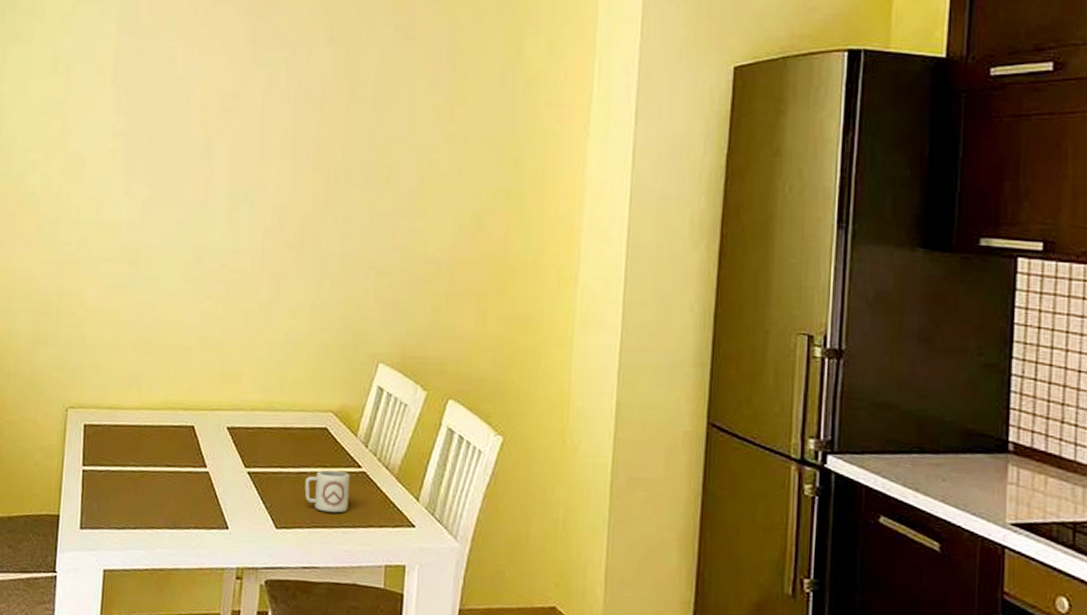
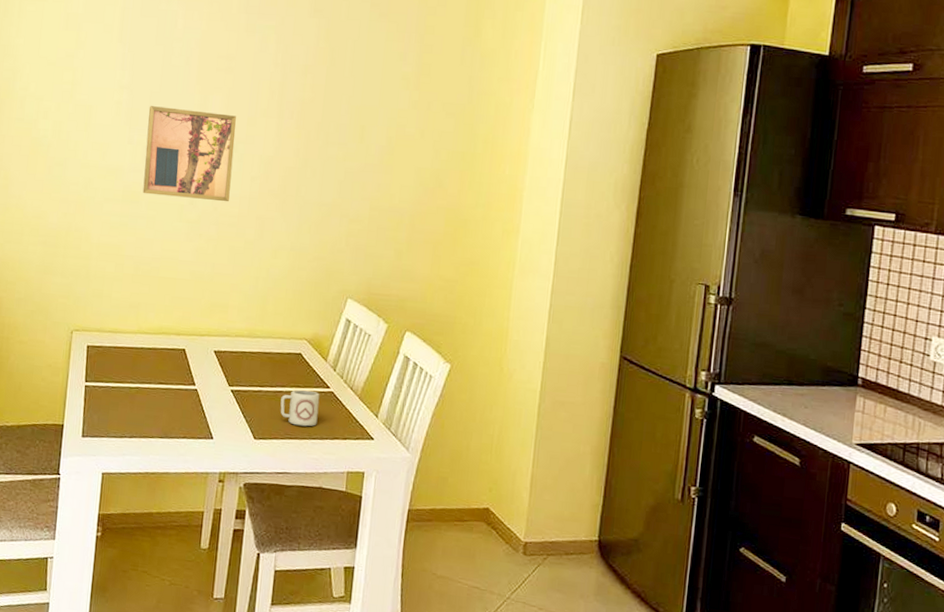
wall art: none [142,153,245,258] -> present [142,106,236,202]

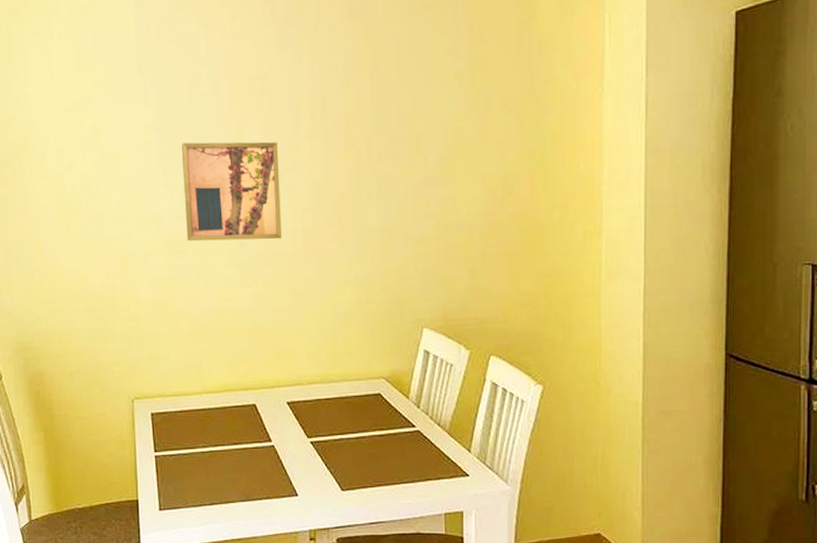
cup: present [280,389,320,427] -> none [365,432,407,471]

